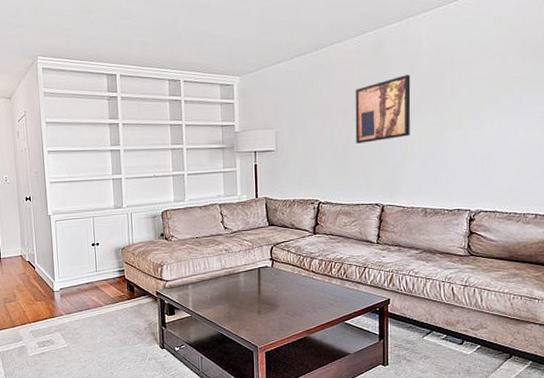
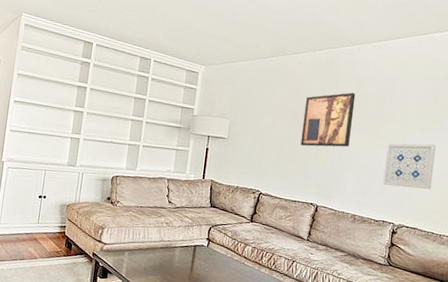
wall art: none [452,115,509,170] -> present [382,143,436,189]

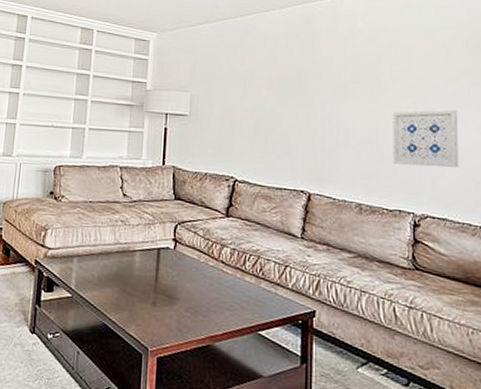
wall art: present [300,92,356,147] -> none [280,53,344,120]

